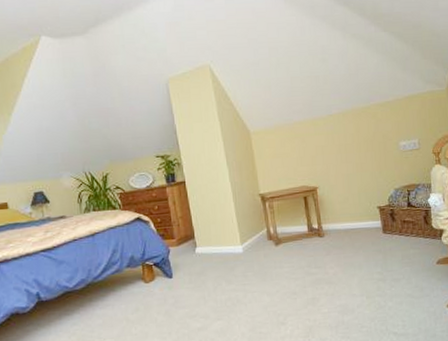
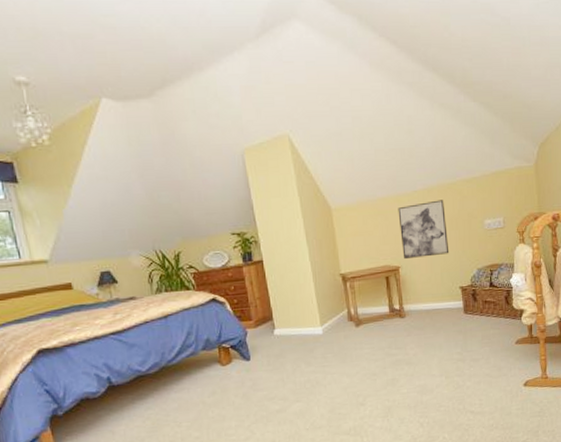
wall art: none [314,123,366,180] -> present [398,200,450,260]

